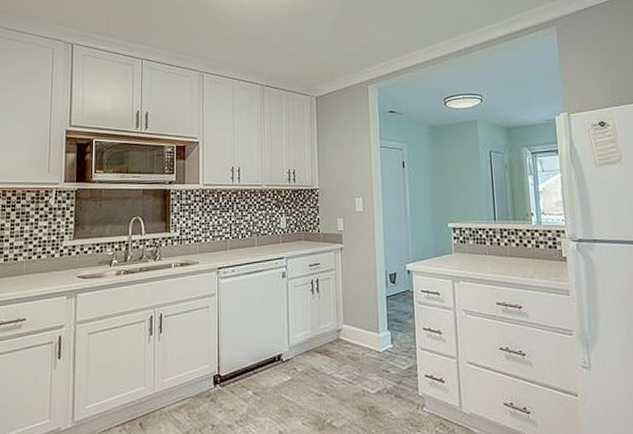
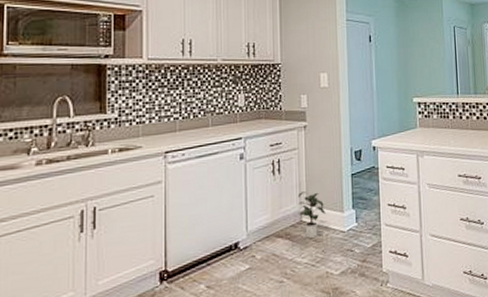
potted plant: none [335,311,362,356] -> present [297,191,326,238]

